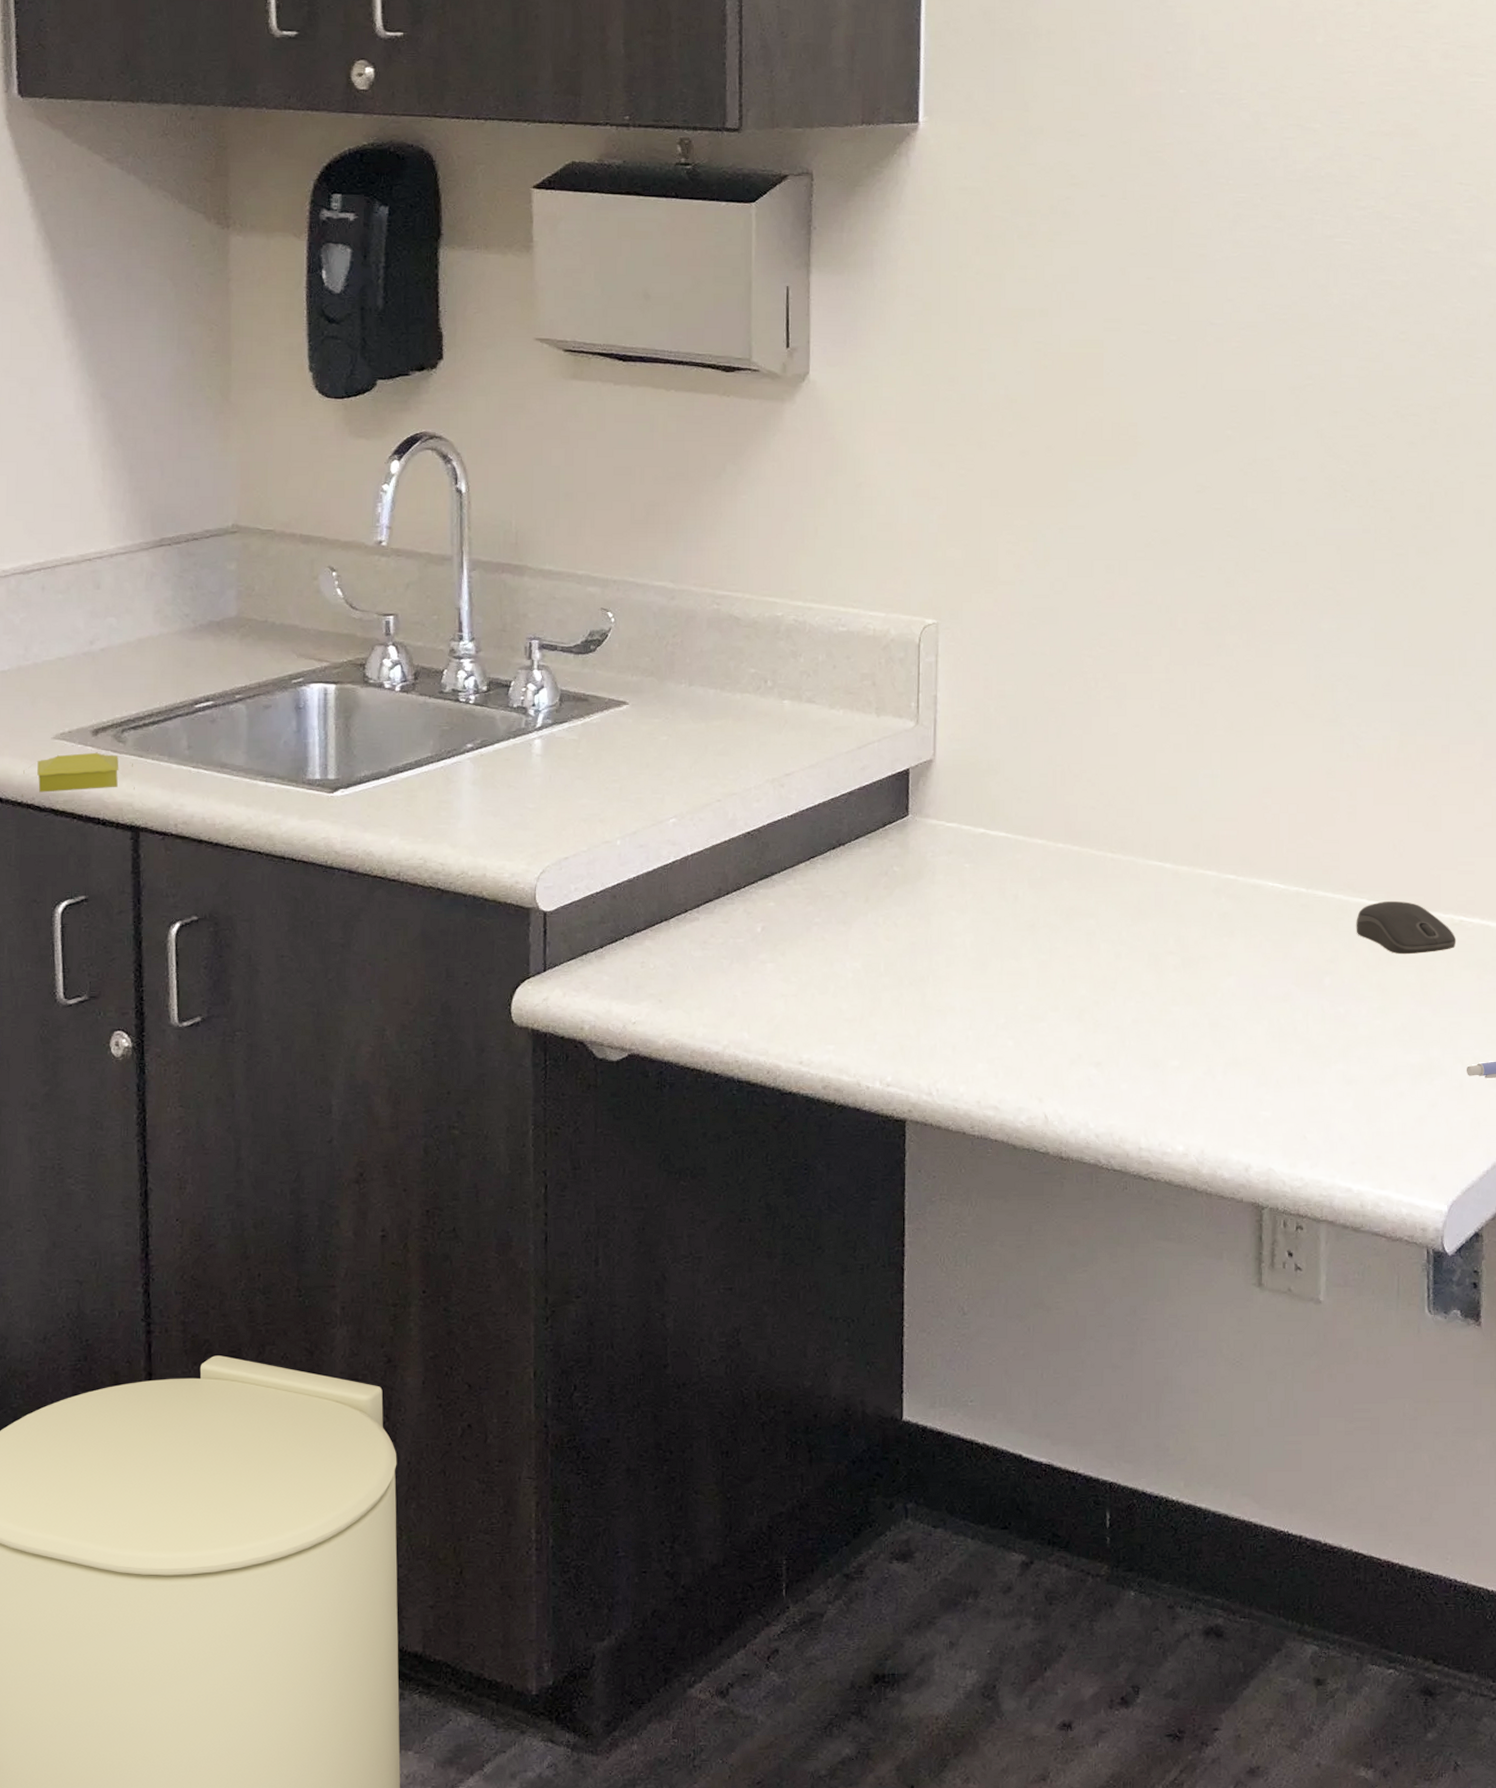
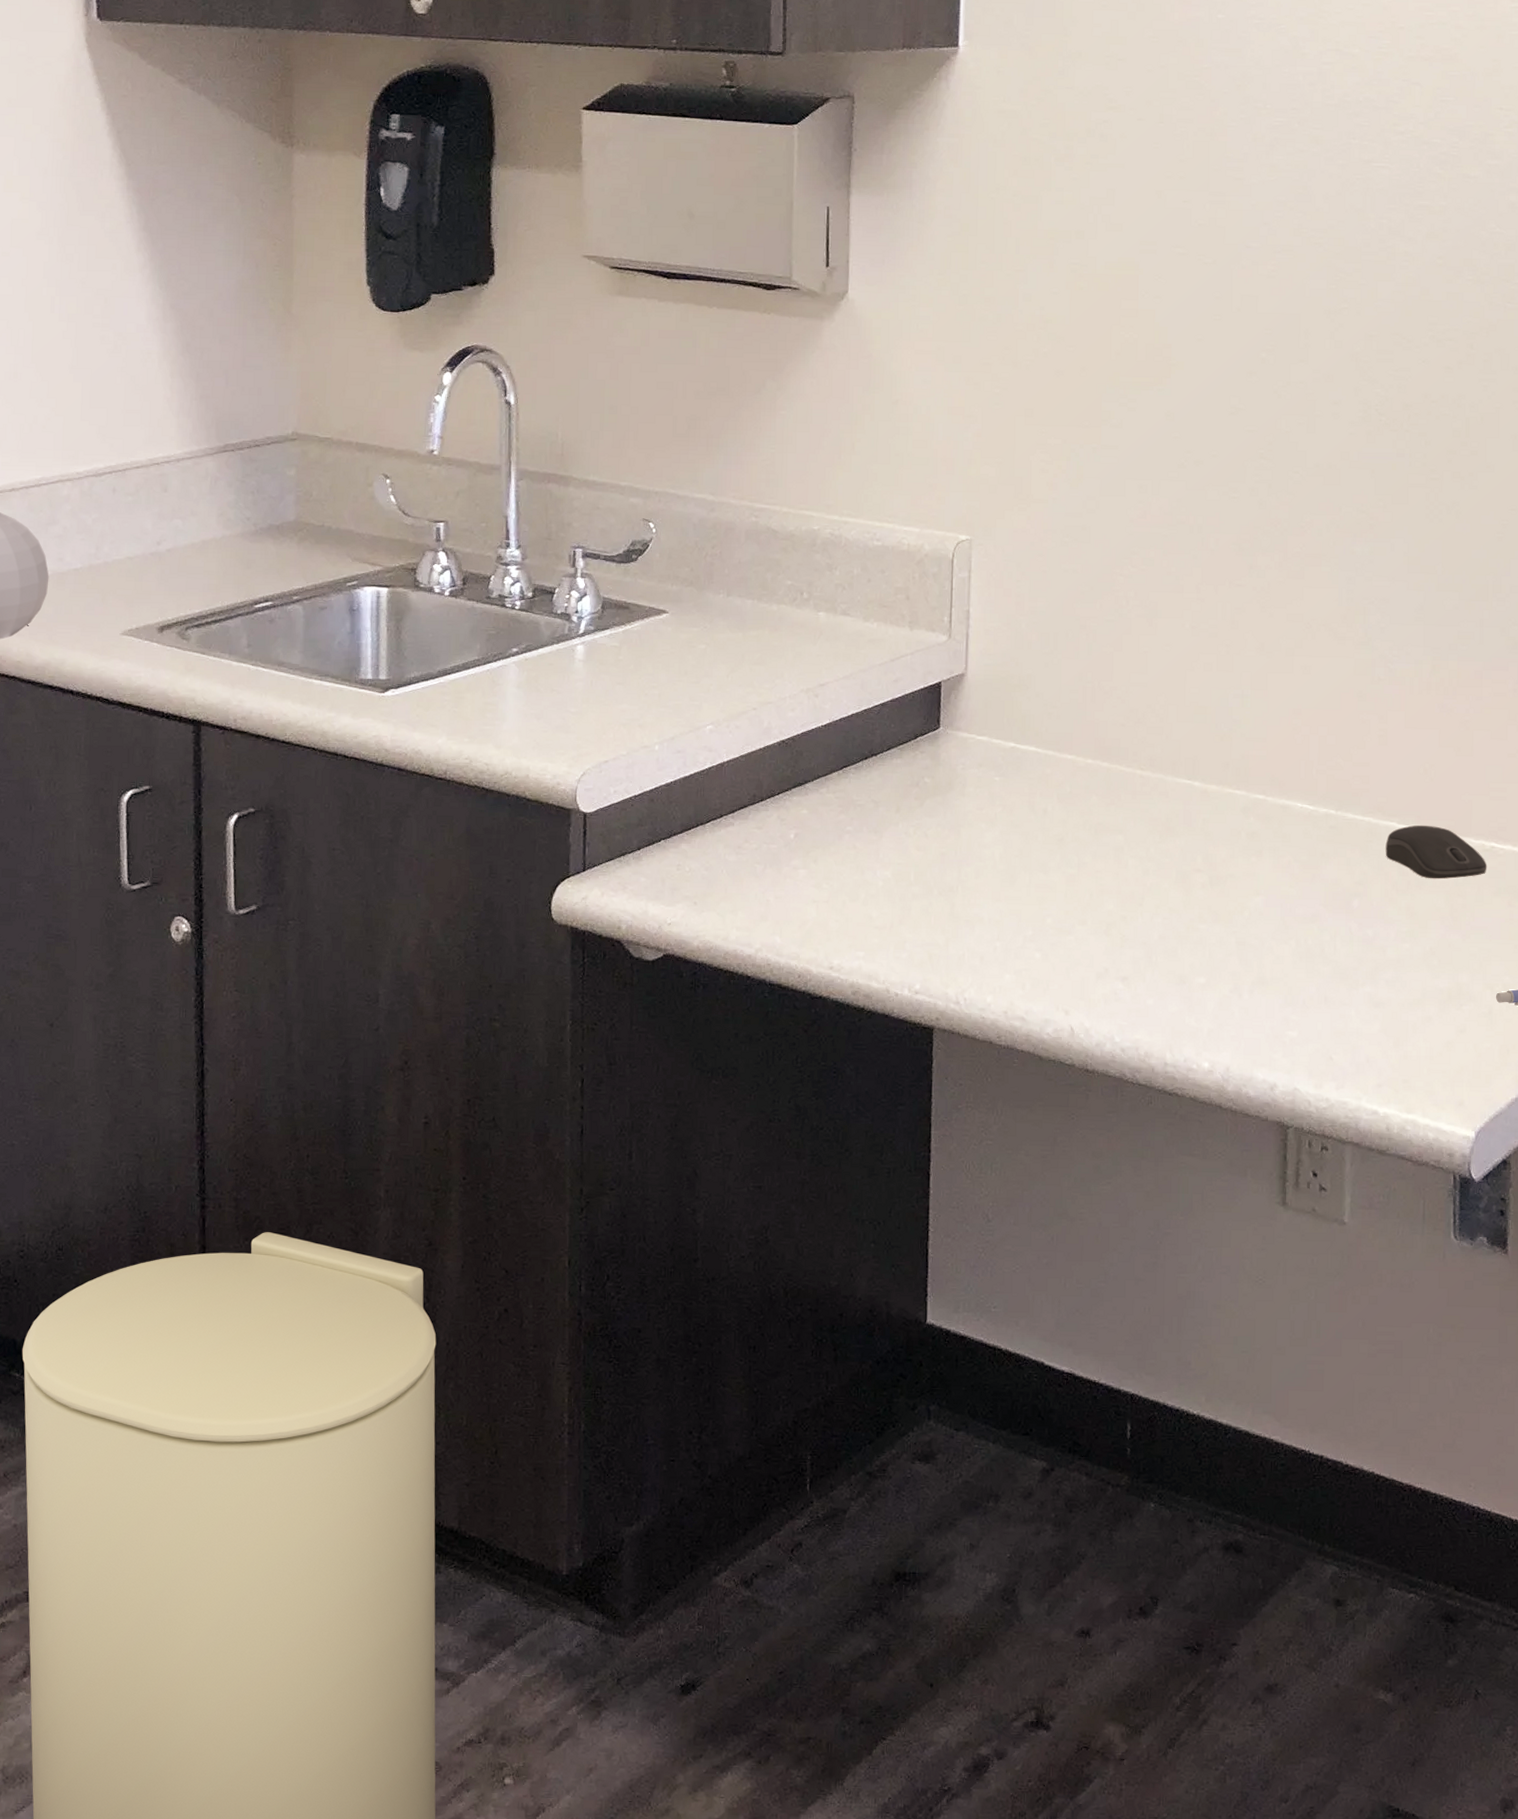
sponge: present [22,752,135,797] -> none [91,648,197,690]

